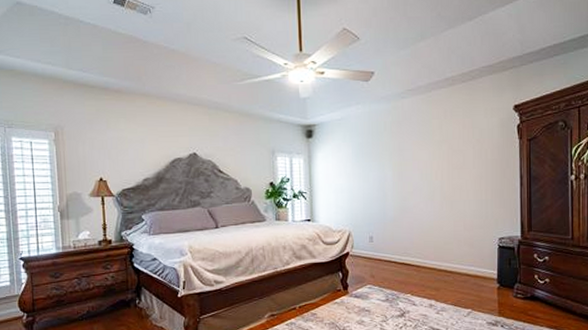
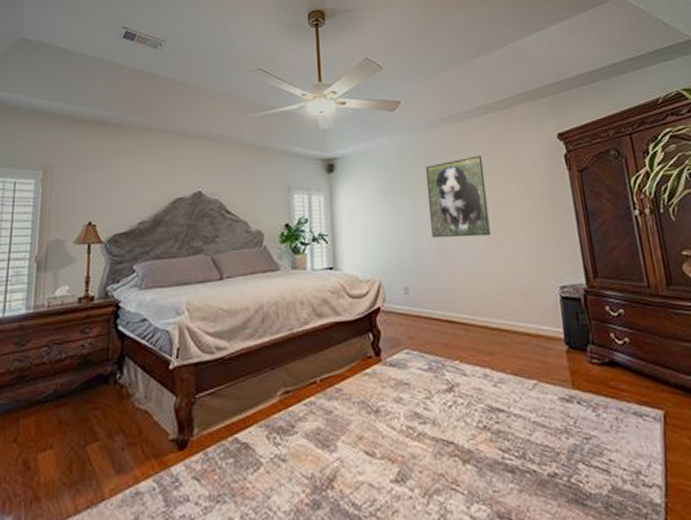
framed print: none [393,124,446,197] -> present [425,155,491,239]

